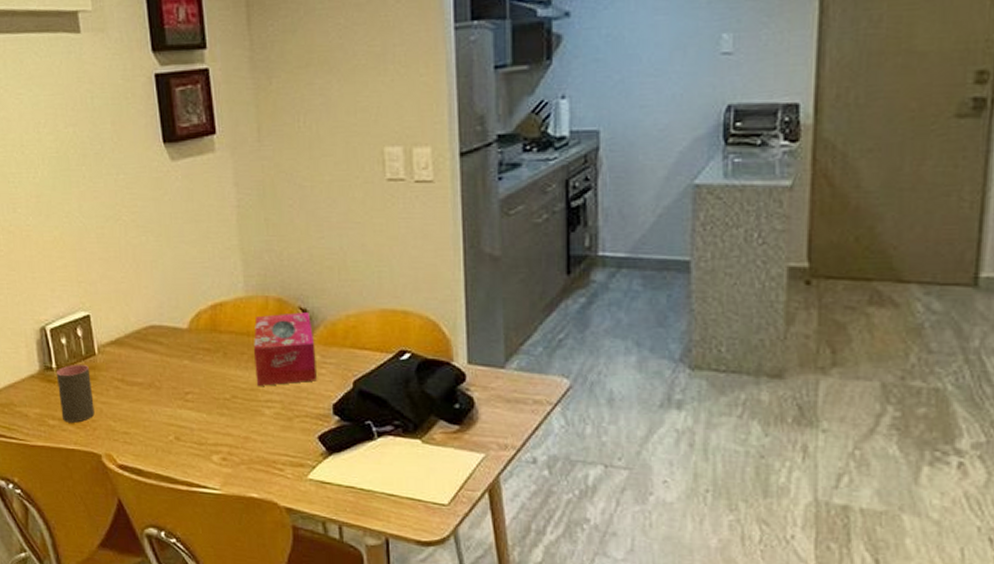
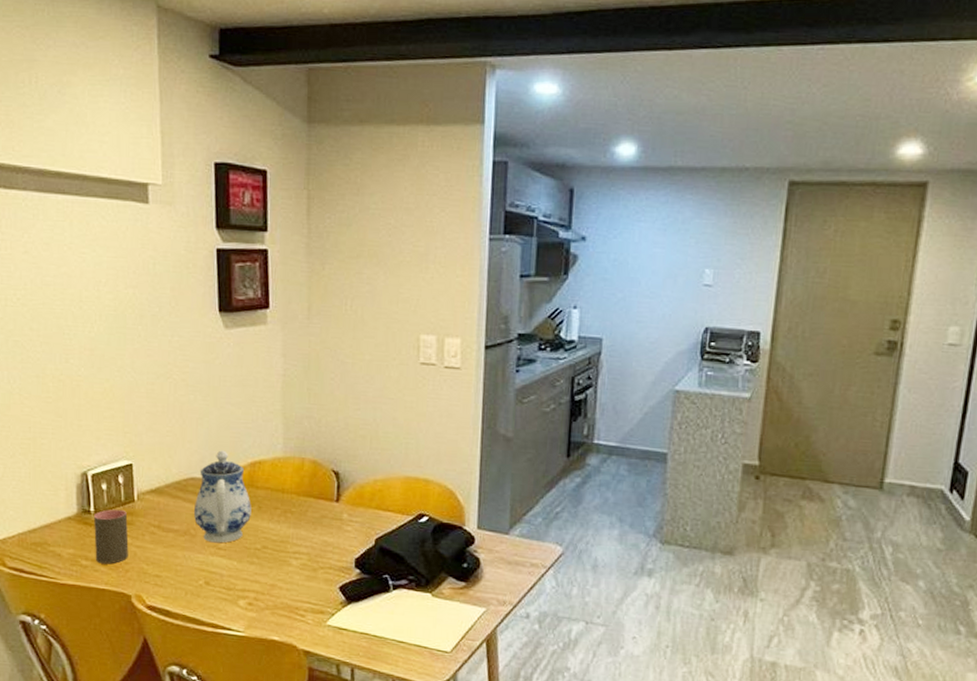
teapot: none [156,294,217,395] -> present [193,450,251,543]
tissue box: present [254,312,317,386] -> none [286,474,344,539]

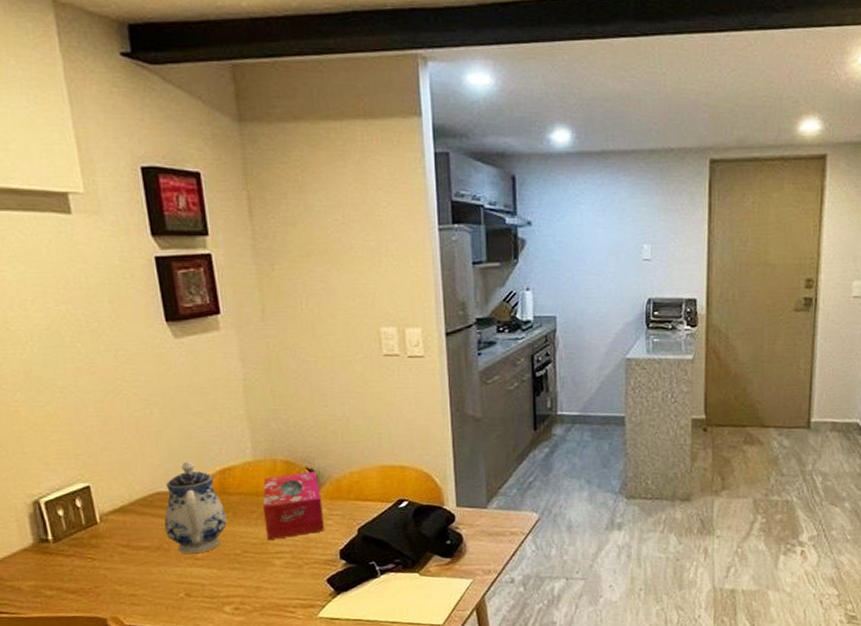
cup: present [94,509,129,564] -> none [53,533,98,591]
tissue box: none [286,474,344,539] -> present [263,472,324,540]

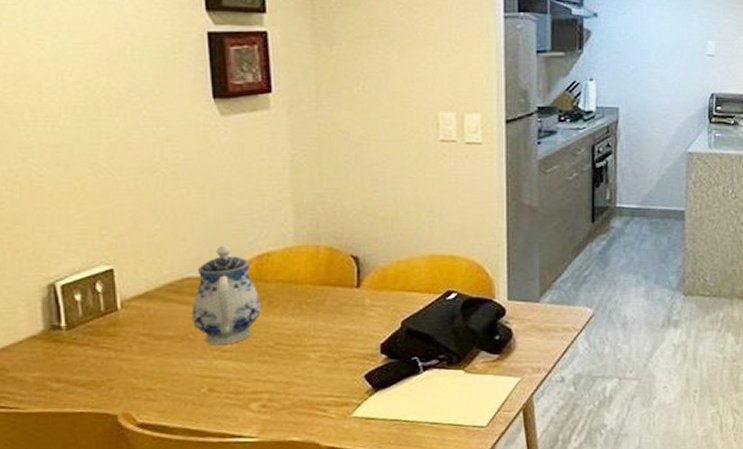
tissue box: present [263,472,324,540] -> none [302,260,365,331]

